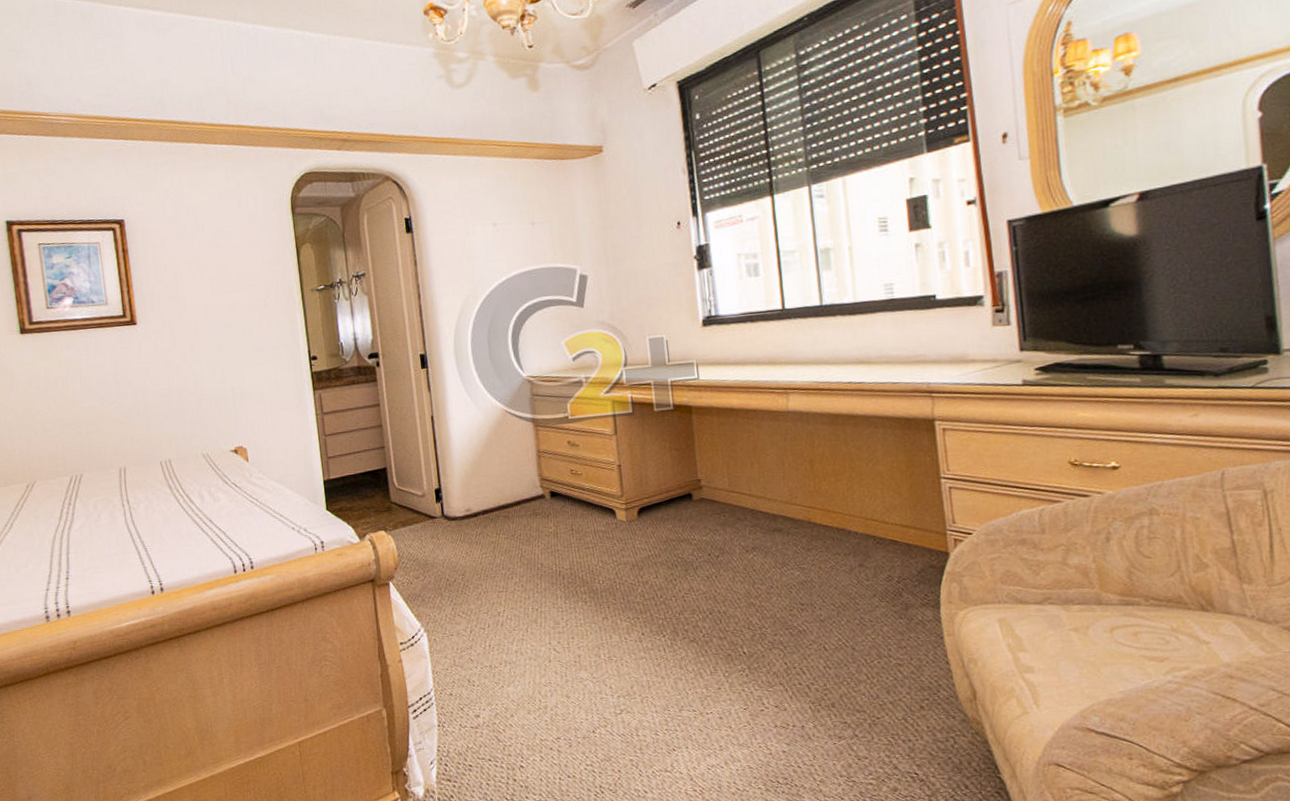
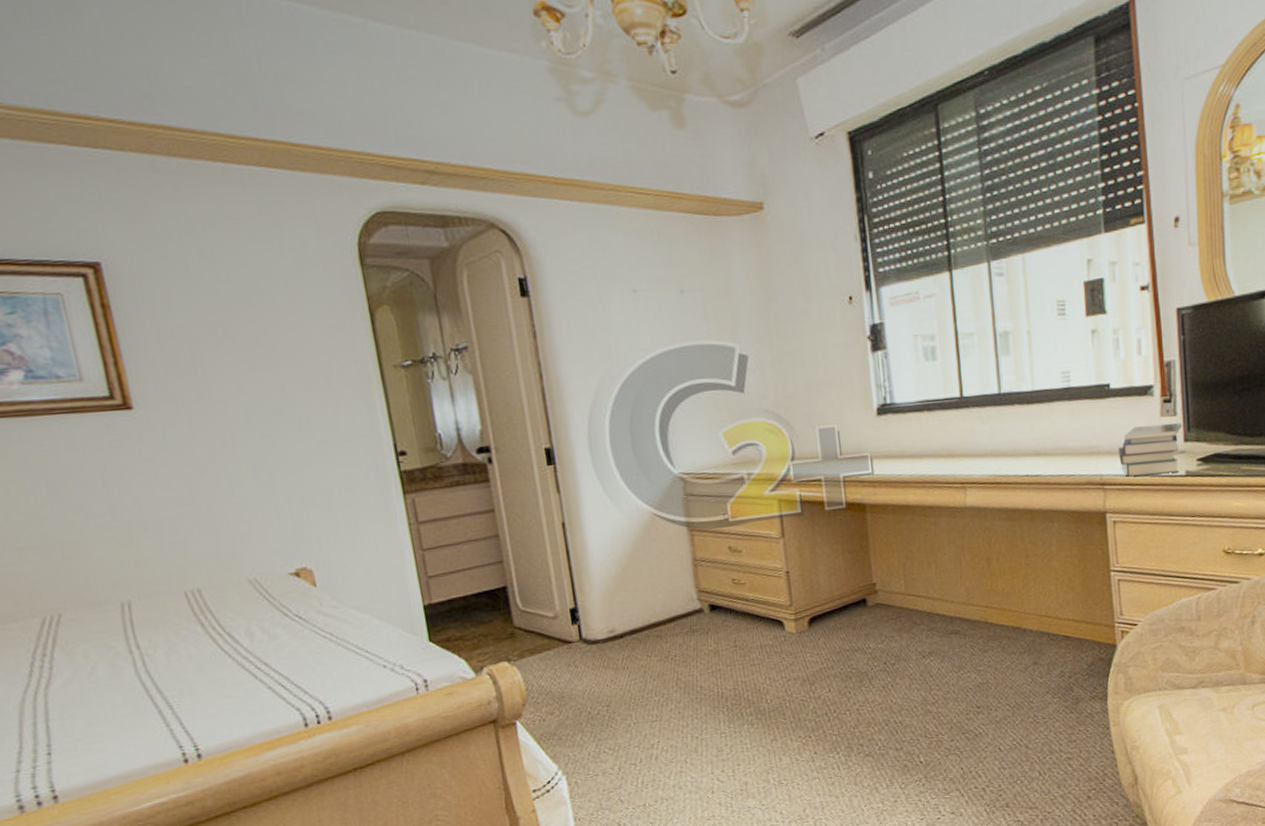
books: none [947,332,1017,386] -> present [1119,423,1182,477]

